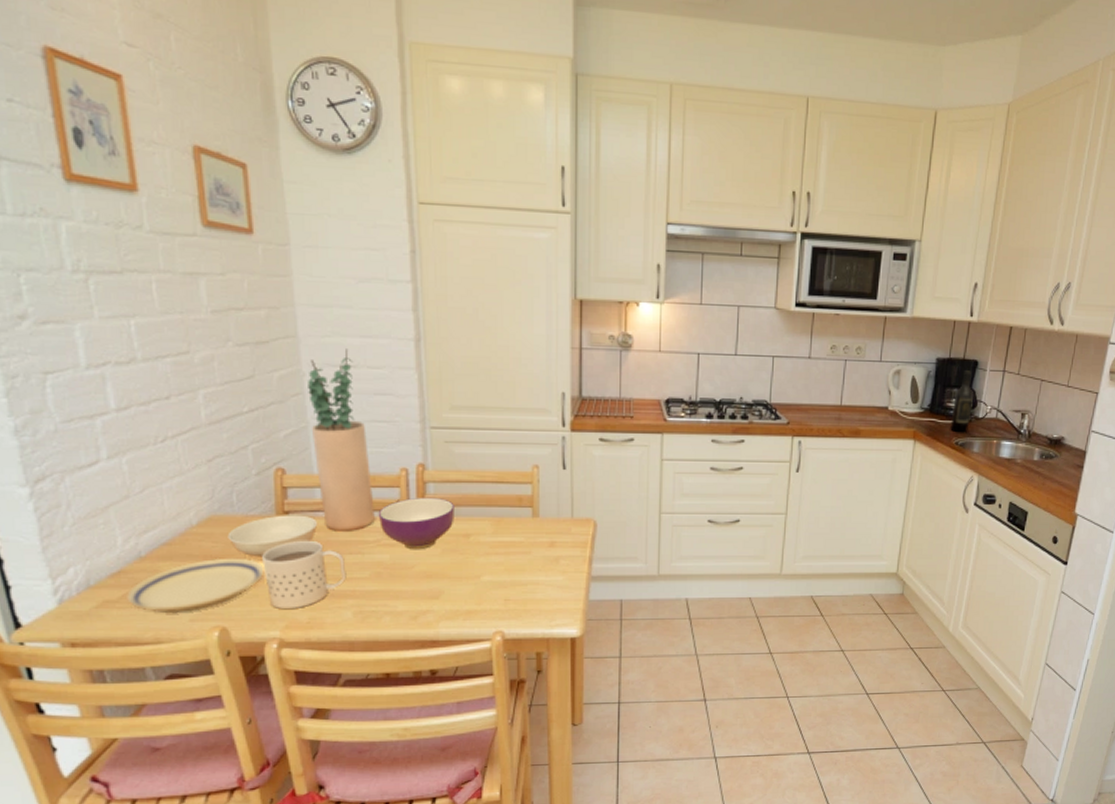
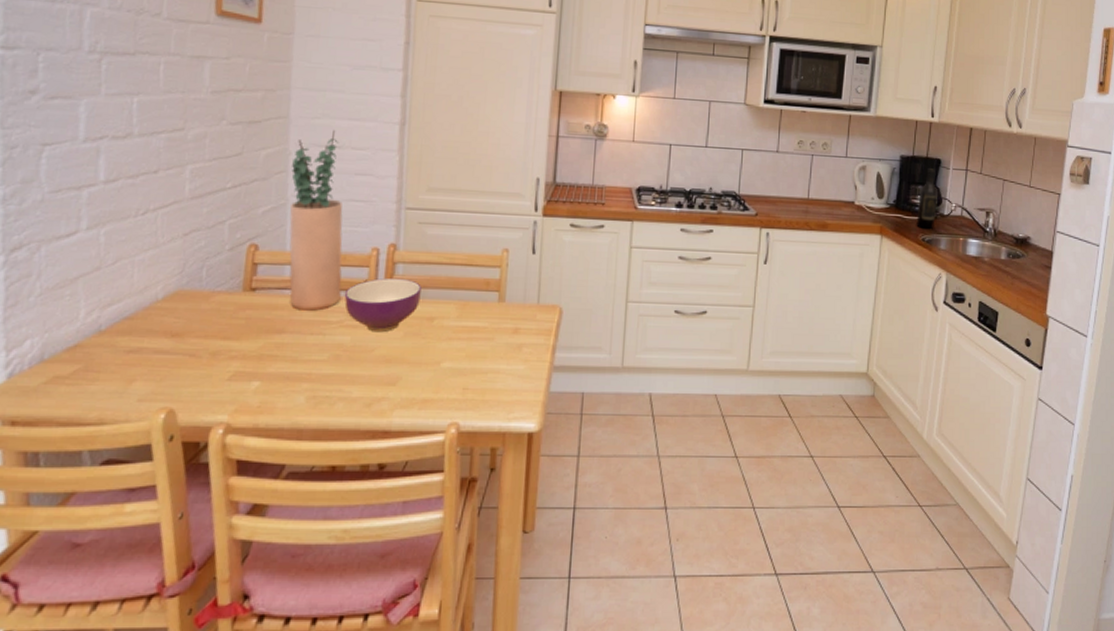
plate: present [127,558,264,614] -> none [78,334,223,393]
bowl: present [227,515,317,558] -> none [191,291,283,335]
mug: present [262,540,347,610] -> none [221,318,305,392]

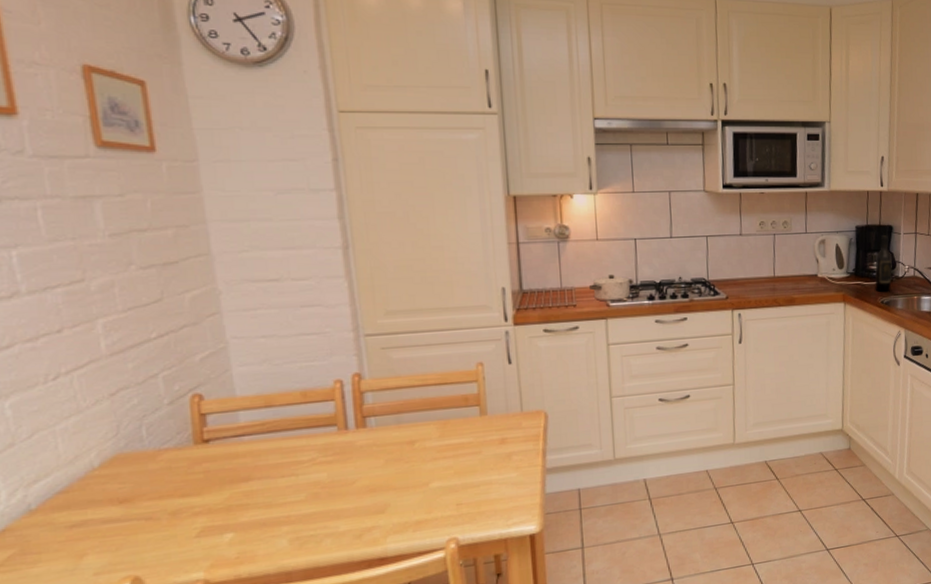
vase: present [289,130,343,311] -> none [225,262,308,455]
bowl: present [344,277,421,333] -> none [311,406,397,465]
cooking pot: none [619,177,664,205] -> present [588,274,633,302]

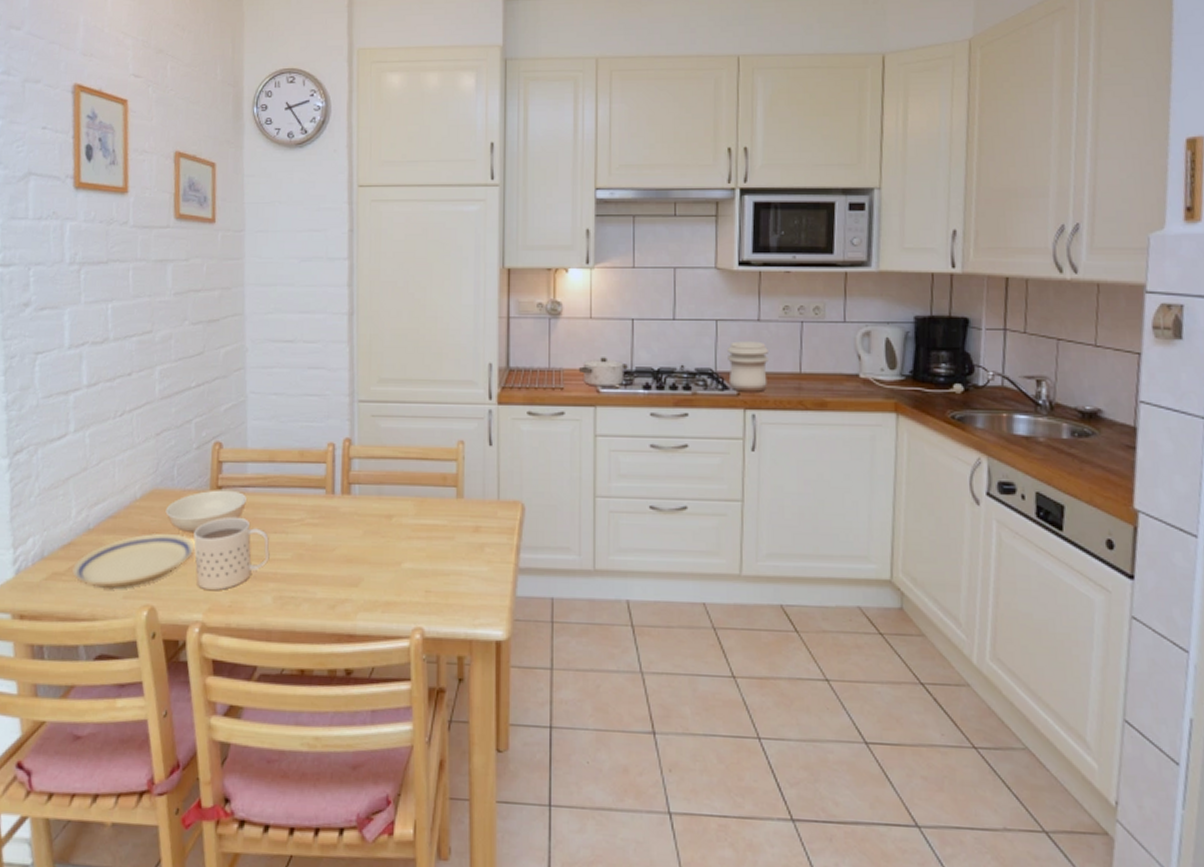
plate: none [14,496,183,570] -> present [72,532,195,590]
bowl: none [137,441,243,494] -> present [165,490,247,534]
mug: none [179,467,280,548] -> present [193,516,270,591]
jar: none [717,252,750,296] -> present [728,341,768,392]
wine bottle: present [875,235,892,292] -> none [942,330,968,403]

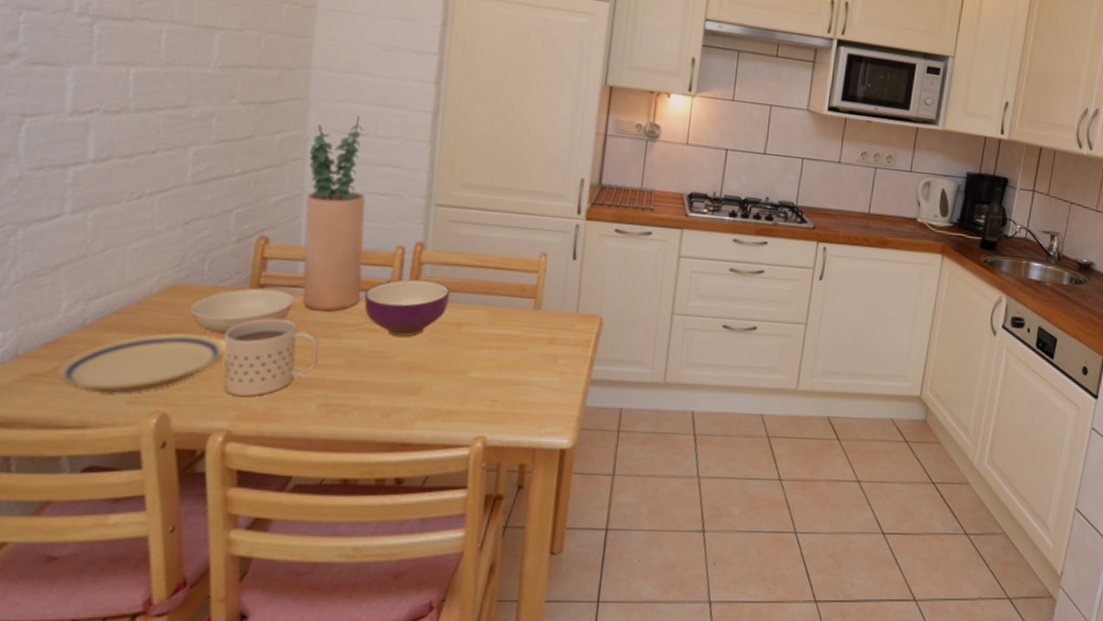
vase: none [248,324,301,509] -> present [302,116,366,312]
bowl: none [303,473,378,531] -> present [363,279,450,338]
cooking pot: present [578,357,628,388] -> none [669,182,717,213]
jar: present [728,341,768,392] -> none [806,179,844,227]
wine bottle: none [942,330,968,403] -> present [979,187,1003,250]

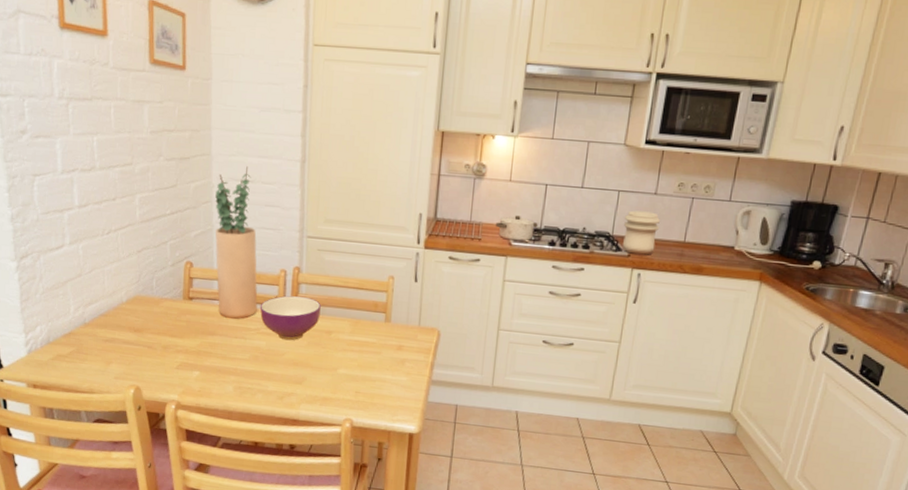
plate: present [58,332,225,394] -> none [73,330,171,371]
bowl: present [190,288,295,335] -> none [147,300,213,334]
mug: present [223,318,318,397] -> none [170,322,232,379]
cooking pot: none [669,182,717,213] -> present [495,215,538,242]
jar: none [806,179,844,227] -> present [622,210,660,255]
wine bottle: present [979,187,1003,250] -> none [801,215,830,278]

